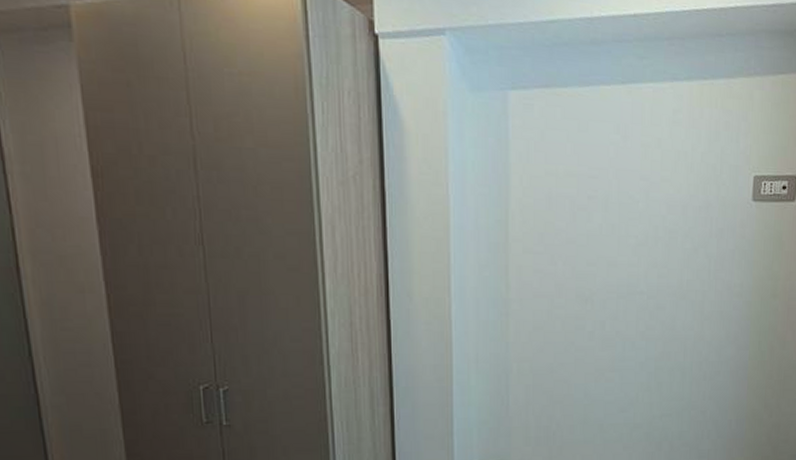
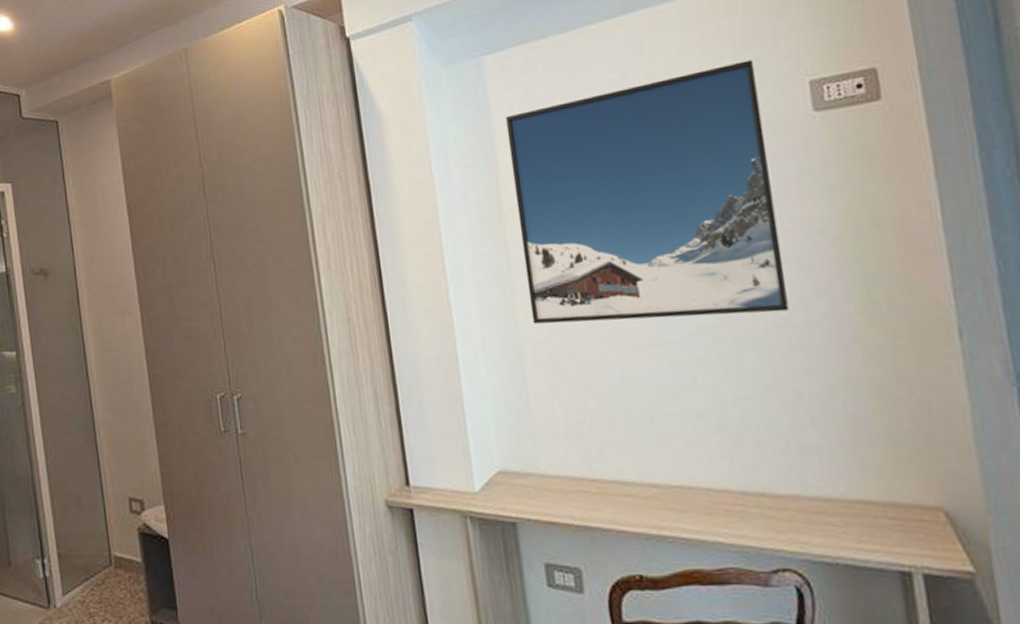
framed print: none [521,148,720,352] -> present [505,60,789,324]

